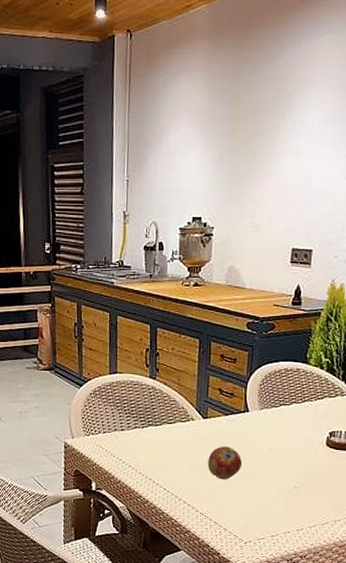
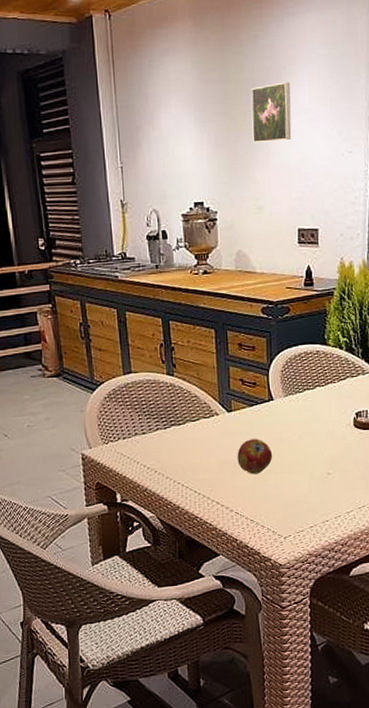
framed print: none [256,103,300,163] -> present [250,82,292,144]

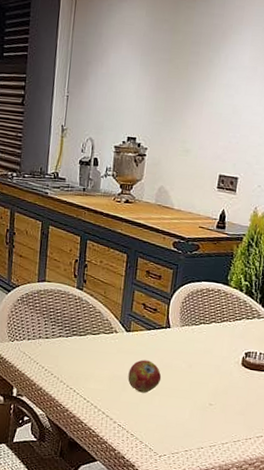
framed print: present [250,82,292,144] -> none [191,39,234,93]

